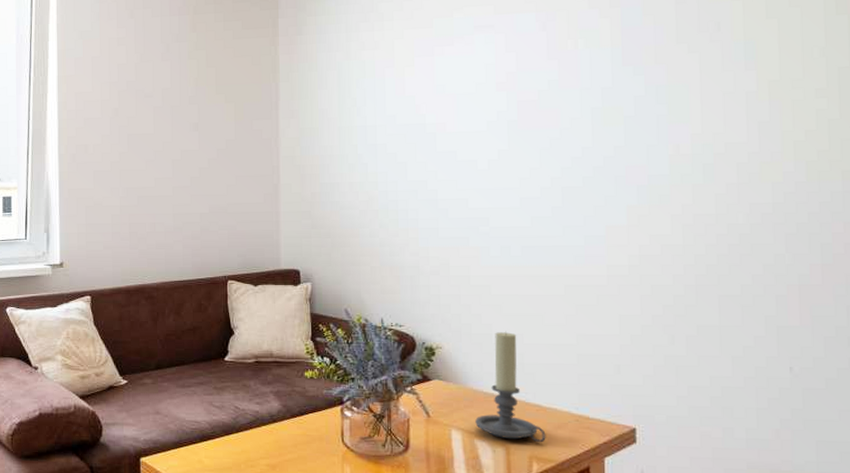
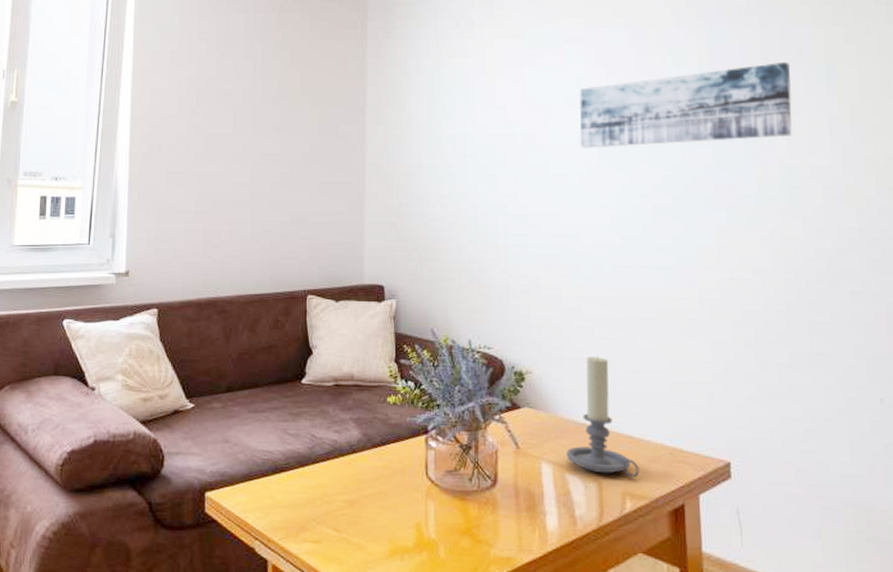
wall art: none [488,39,708,134] -> present [579,61,793,148]

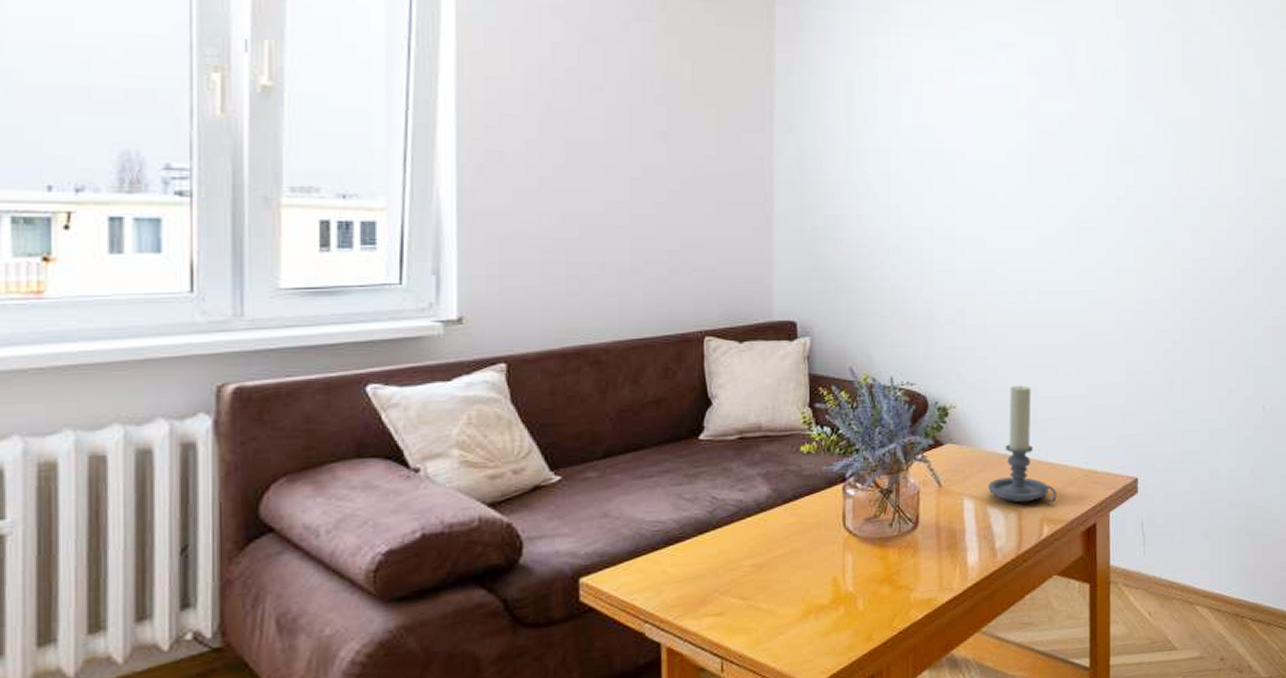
wall art: present [579,61,793,148] -> none [1009,81,1206,166]

